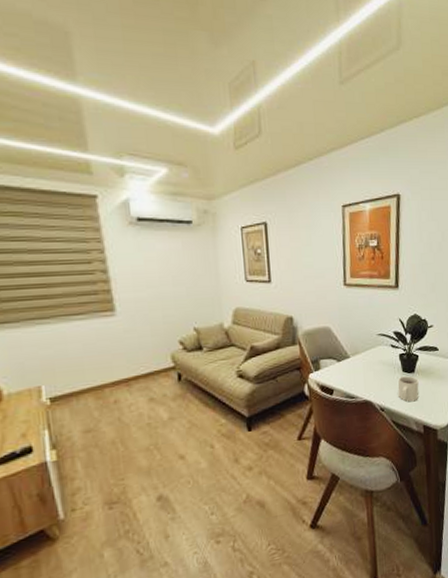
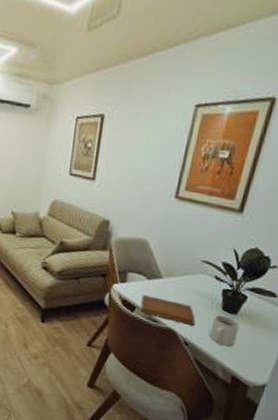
notebook: none [336,374,384,394] -> present [140,295,195,326]

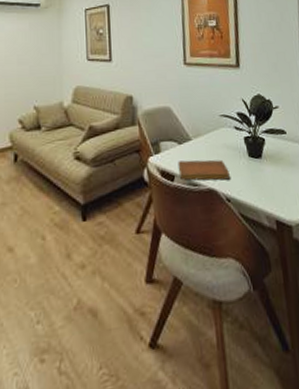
mug: present [209,314,240,347] -> none [244,161,268,192]

